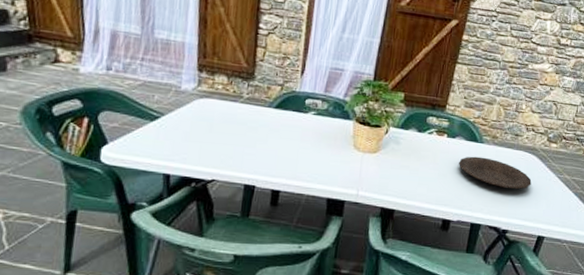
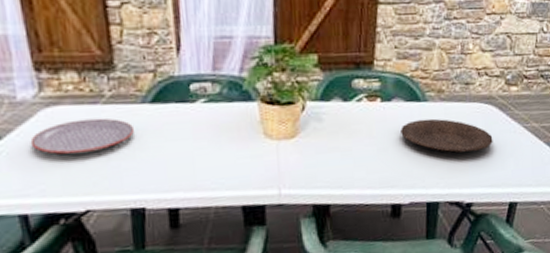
plate: none [183,111,259,137] -> present [30,118,134,155]

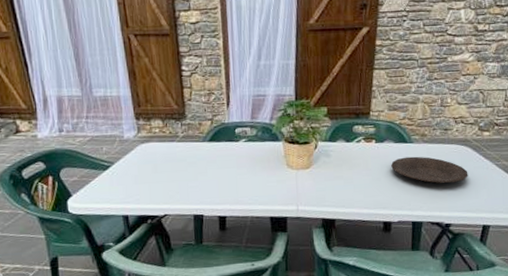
plate: present [30,118,134,155] -> none [131,151,197,176]

